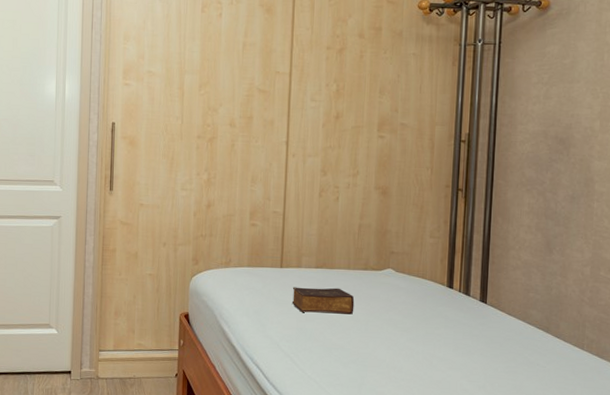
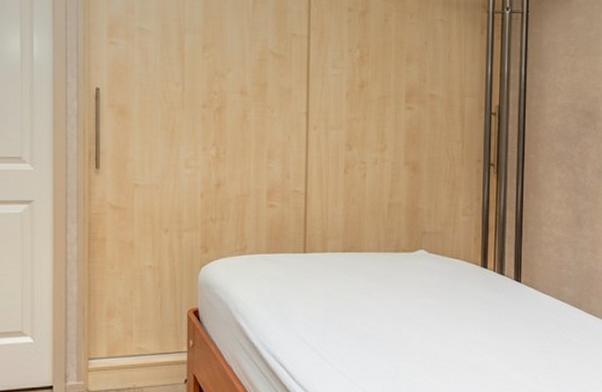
book: present [291,287,355,315] -> none [317,273,386,301]

